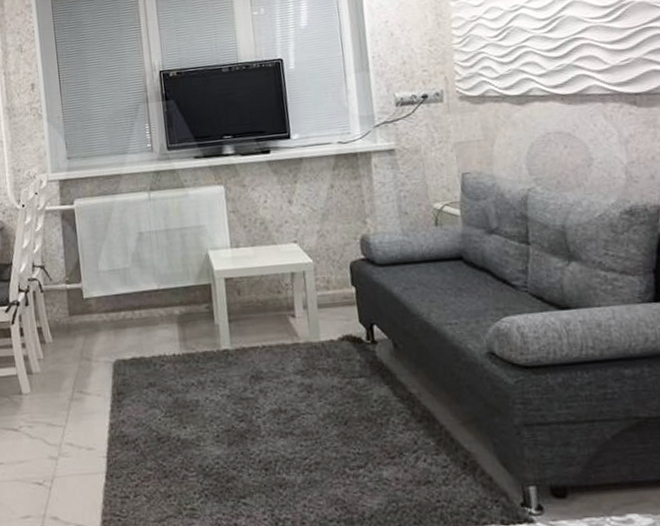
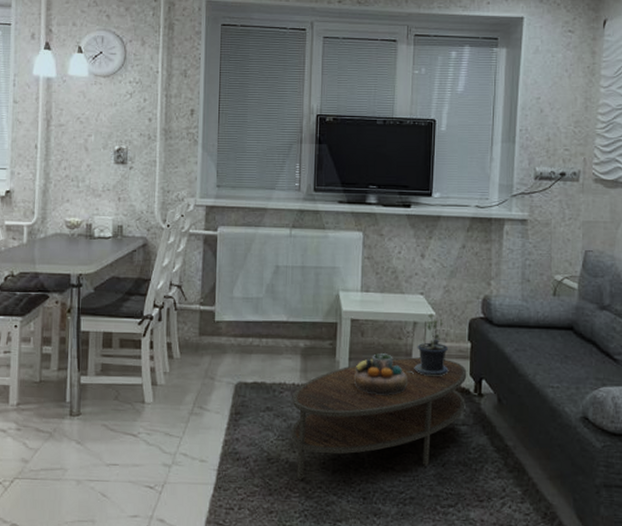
coffee table: none [174,308,360,458] -> present [291,357,467,480]
decorative bowl: none [236,309,294,356] -> present [353,352,407,395]
potted plant: none [291,262,336,330] -> present [406,314,449,377]

